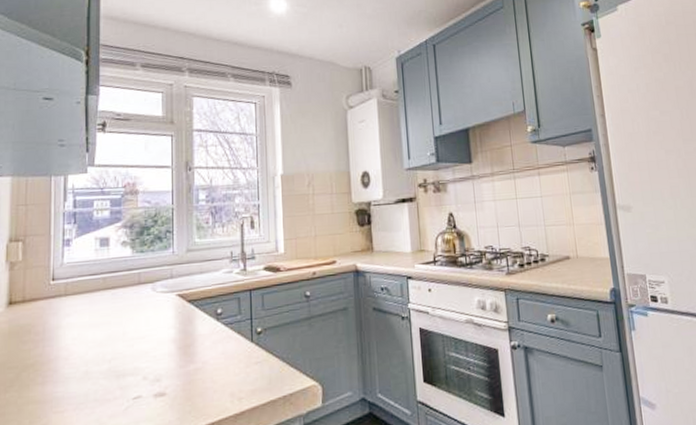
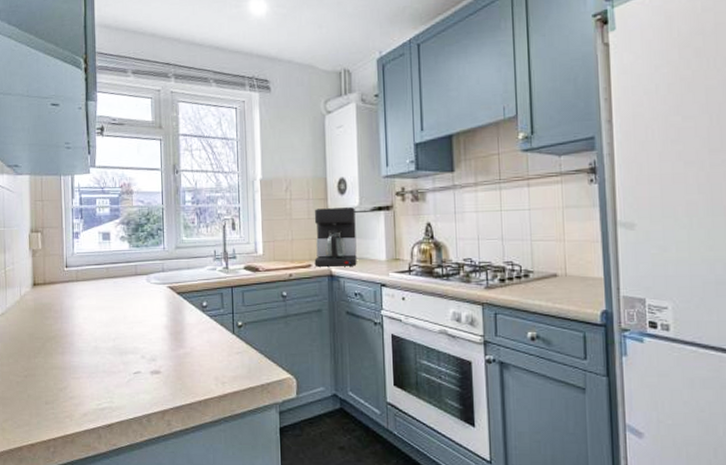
coffee maker: none [338,200,383,263] -> present [314,207,357,267]

